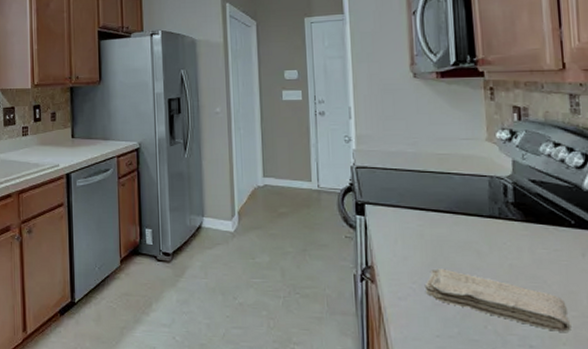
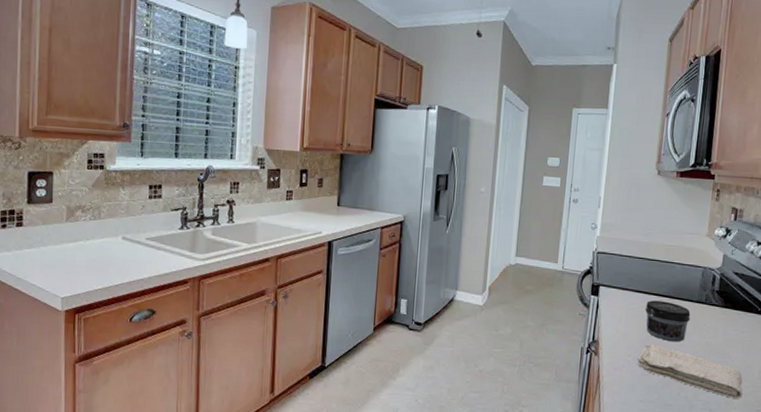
jar: none [424,218,483,265] -> present [644,300,691,342]

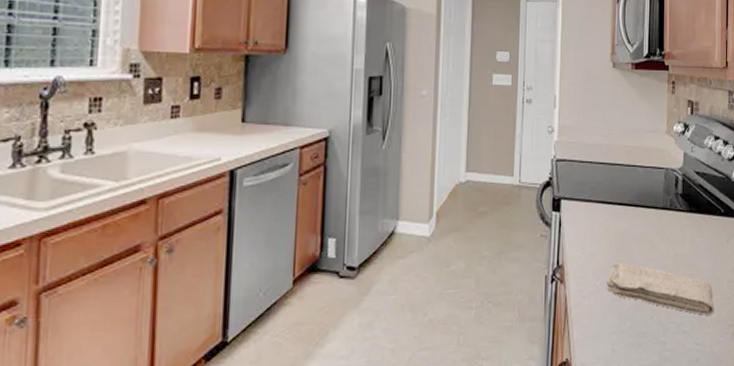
jar: present [644,300,691,342] -> none [610,211,657,258]

